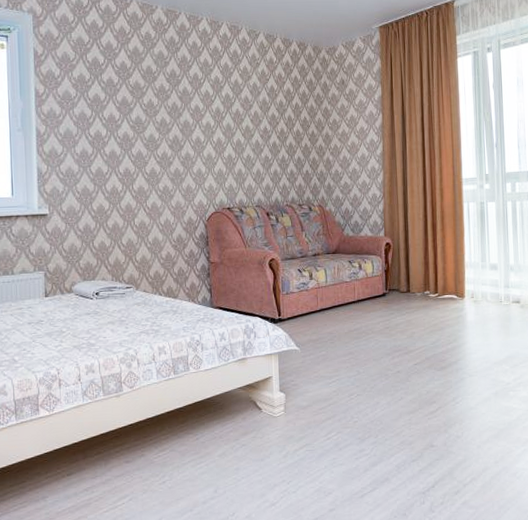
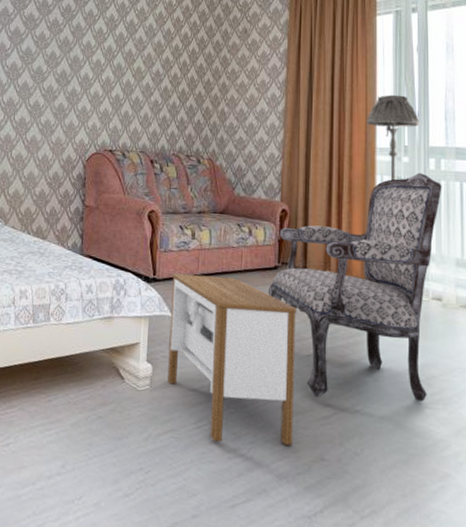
nightstand: none [295,308,407,448] -> present [167,273,297,446]
armchair: none [379,196,518,398] -> present [269,172,442,402]
floor lamp: none [453,129,498,206] -> present [367,94,420,181]

